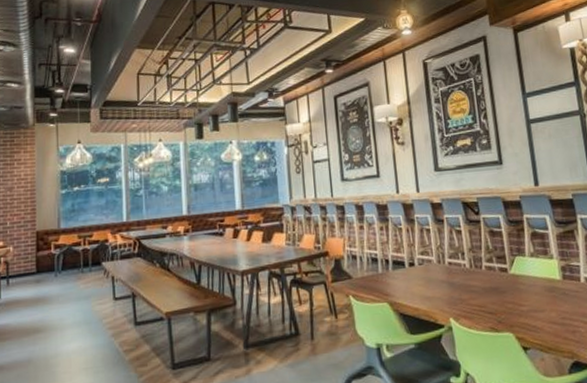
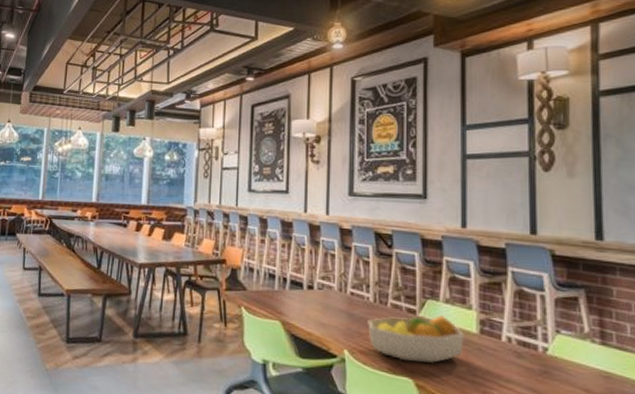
fruit bowl: none [467,269,552,318] -> present [368,315,464,364]

